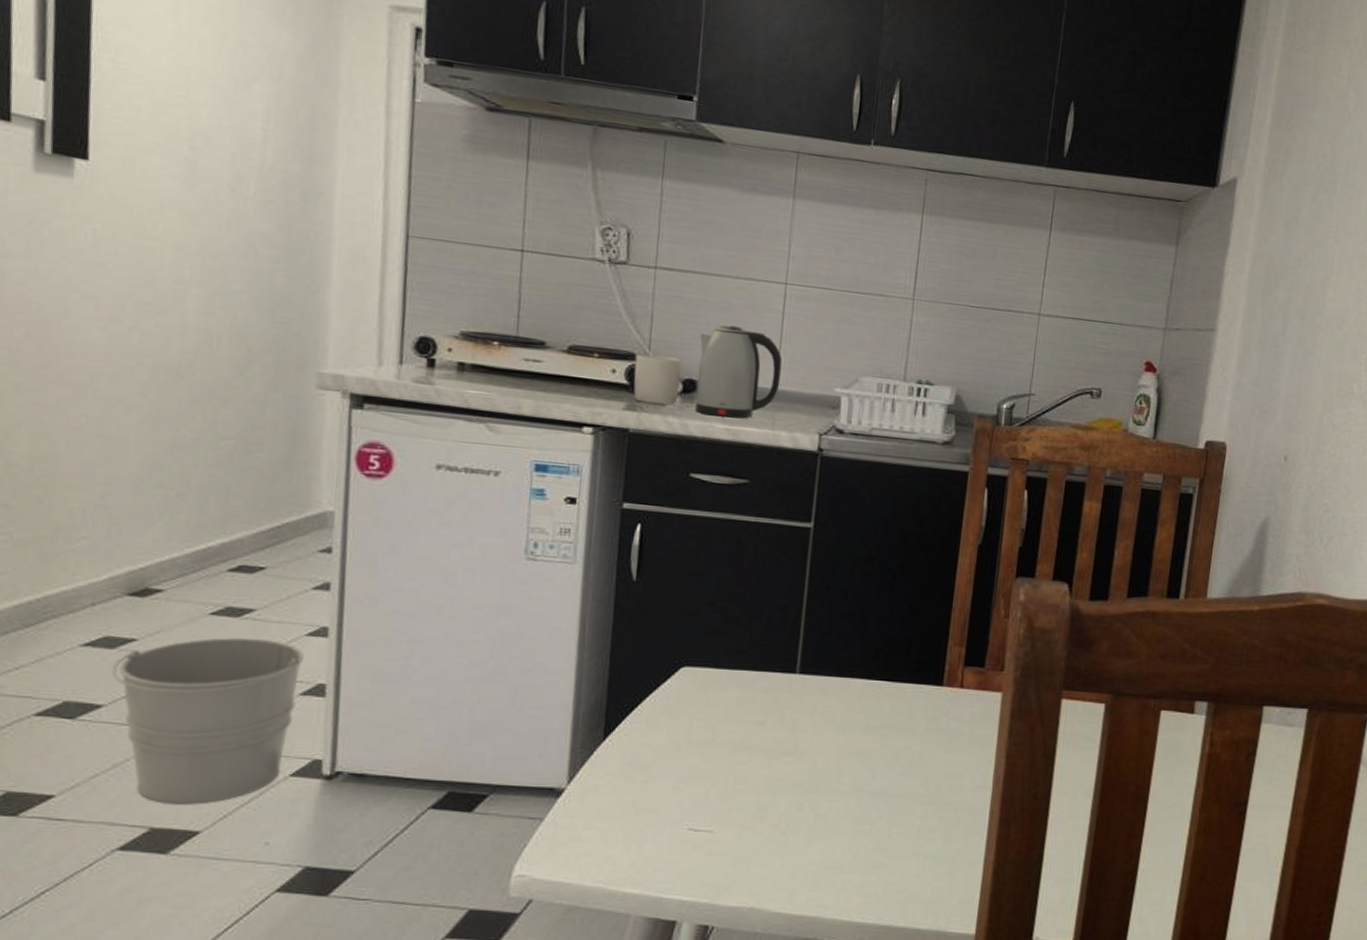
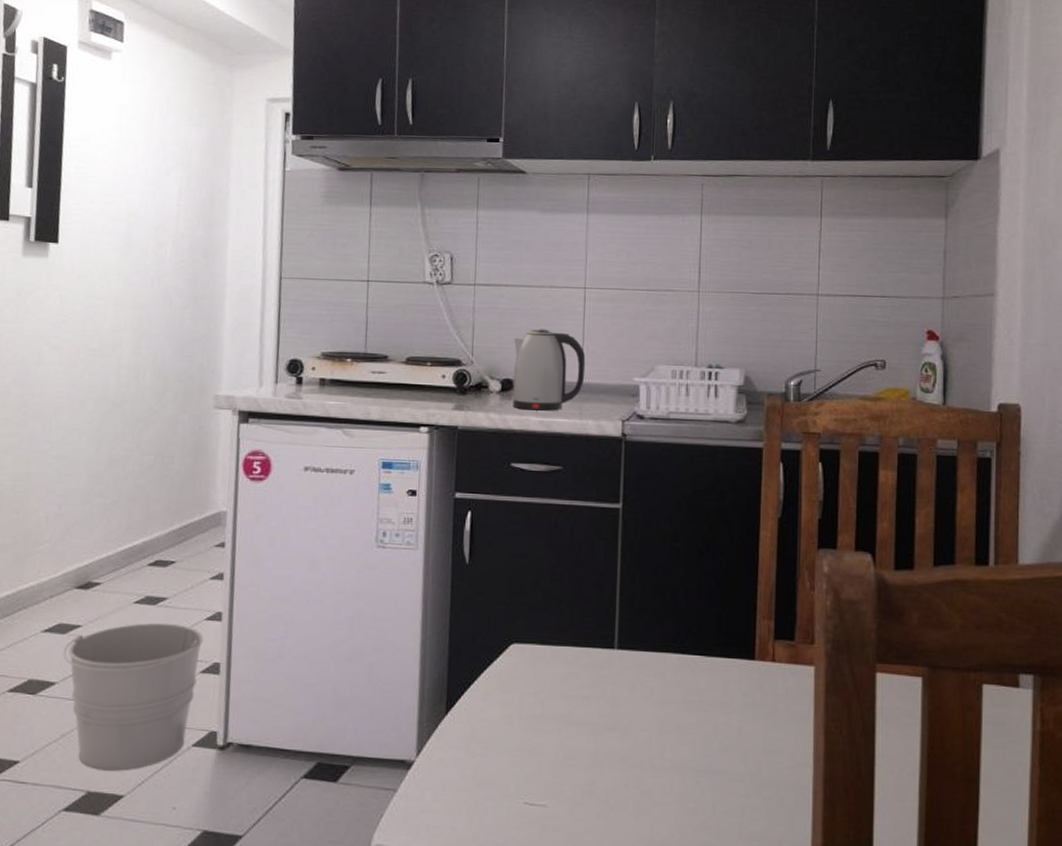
mug: present [633,354,682,405] -> none [460,360,500,403]

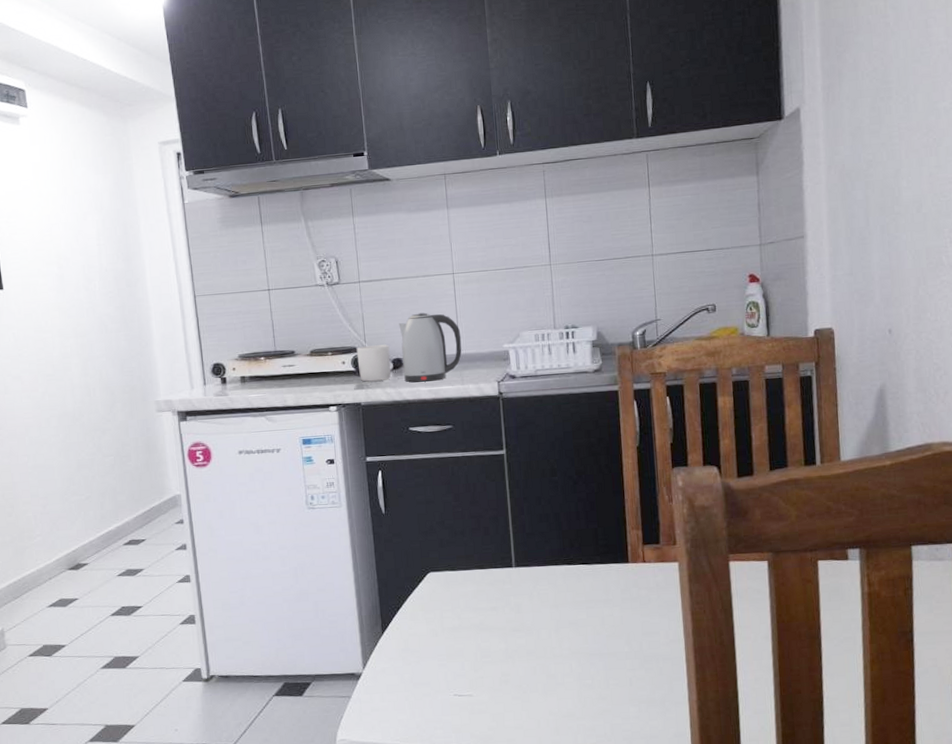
bucket: present [62,622,204,771] -> none [66,588,179,708]
mug: none [460,360,500,403] -> present [356,344,392,382]

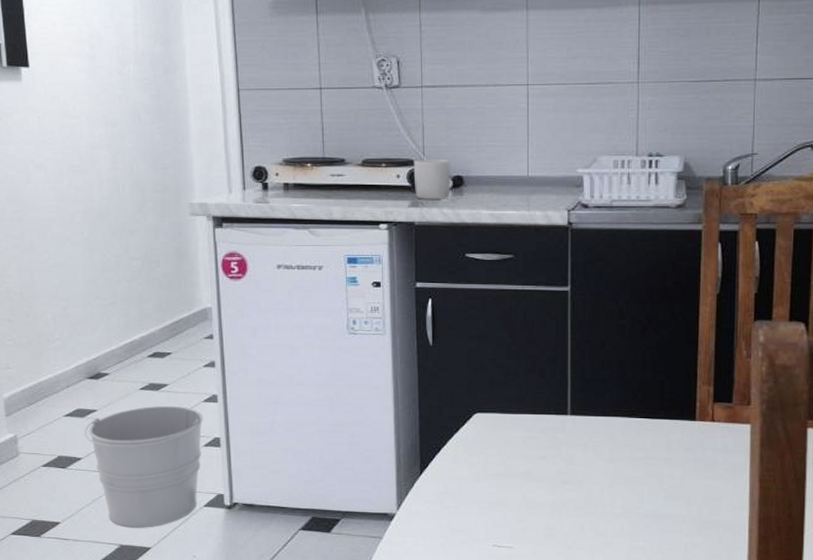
bucket: none [66,588,179,708] -> present [84,405,204,528]
kettle: present [399,312,462,383] -> none [463,126,531,204]

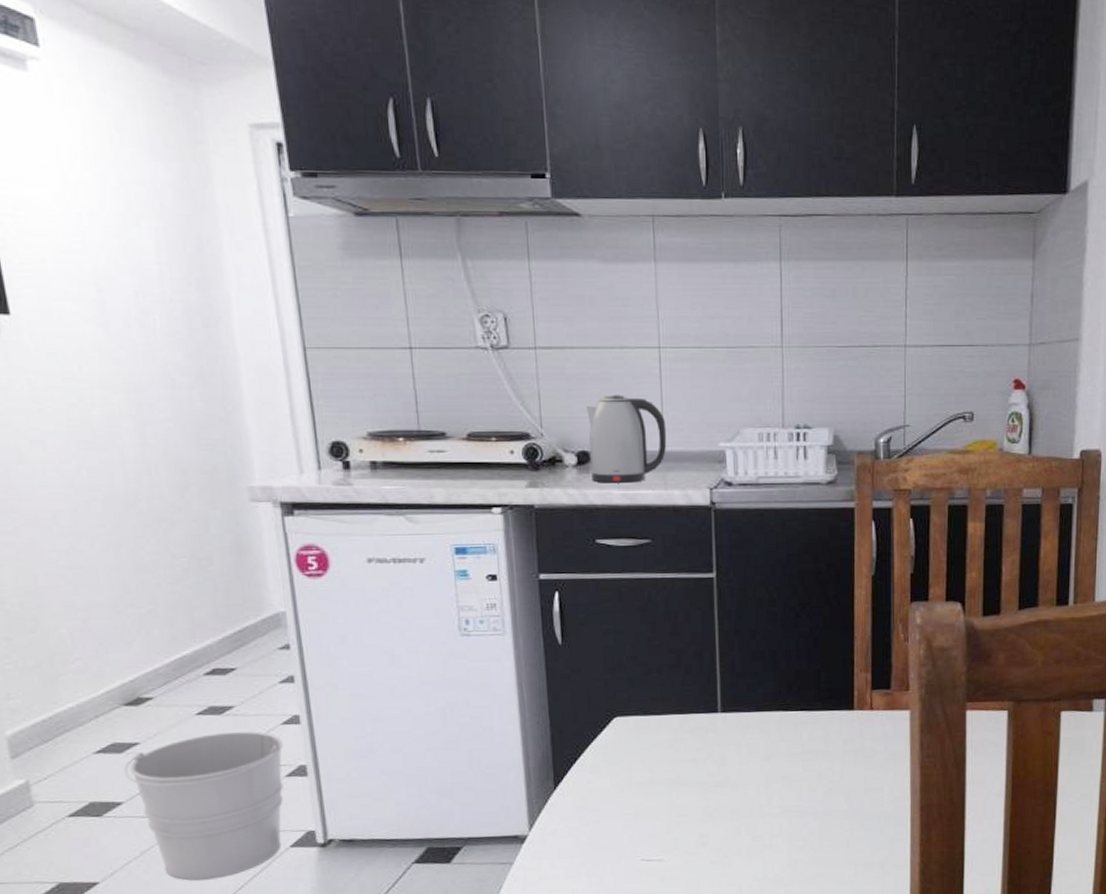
mug: present [413,159,451,199] -> none [529,432,575,479]
kettle: none [463,126,531,204] -> present [586,395,667,483]

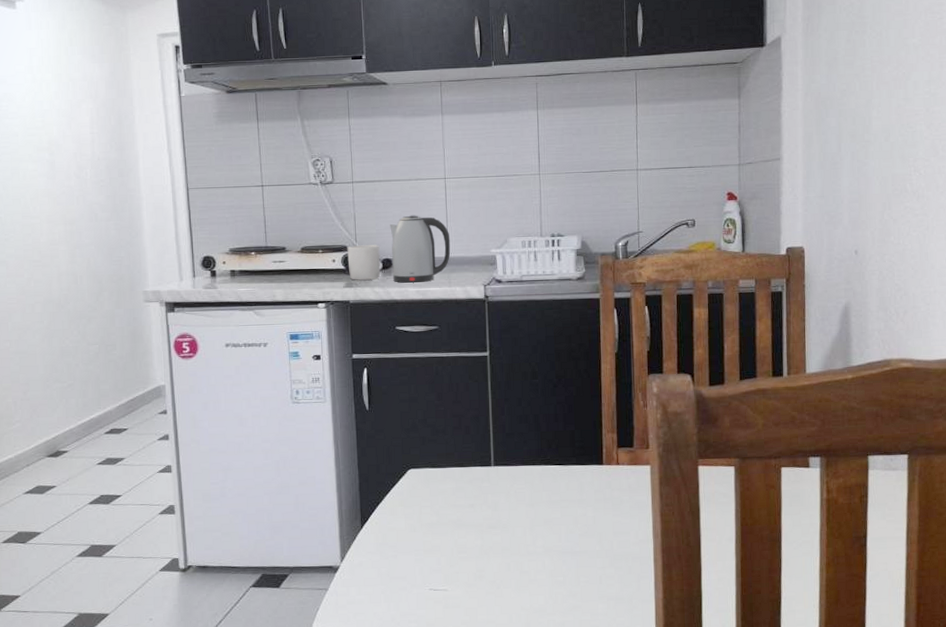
bucket: present [123,731,284,880] -> none [43,477,159,596]
mug: none [529,432,575,479] -> present [347,245,381,280]

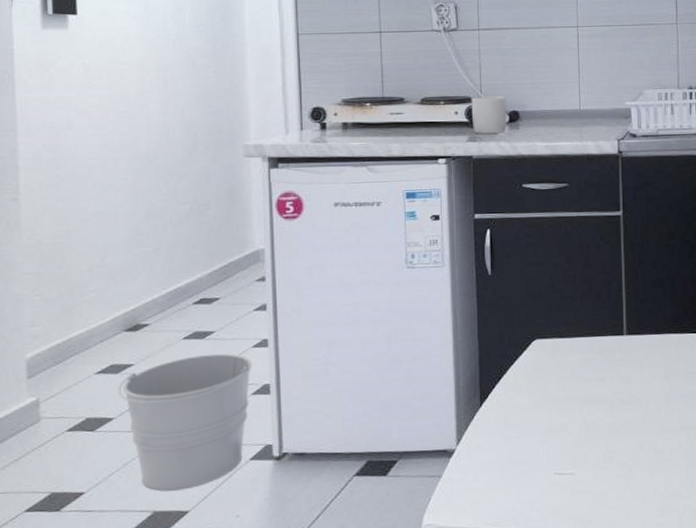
bucket: none [43,477,159,596] -> present [117,353,253,491]
kettle: present [390,215,451,283] -> none [518,65,583,137]

